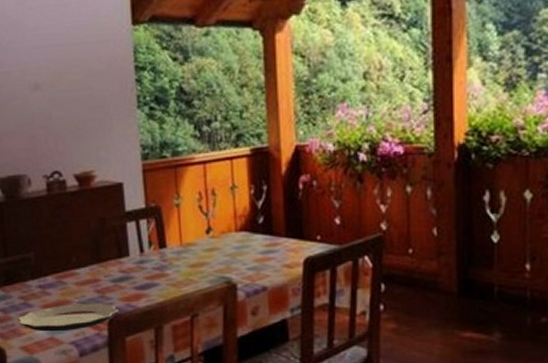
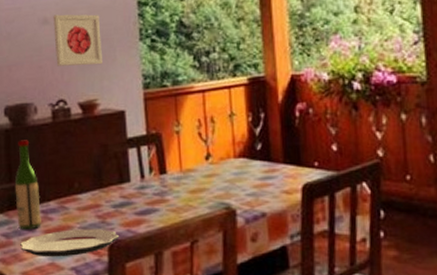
wine bottle: none [10,213,39,305] -> present [14,140,41,230]
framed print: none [45,79,98,136] -> present [53,14,102,66]

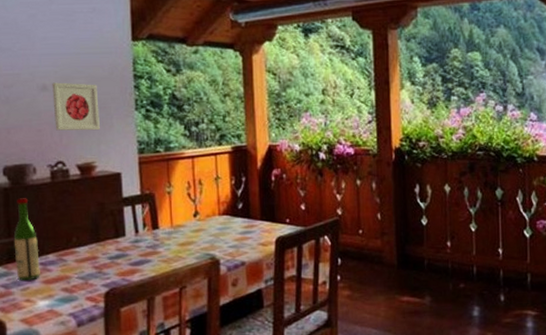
plate: present [20,229,119,257] -> none [19,278,114,305]

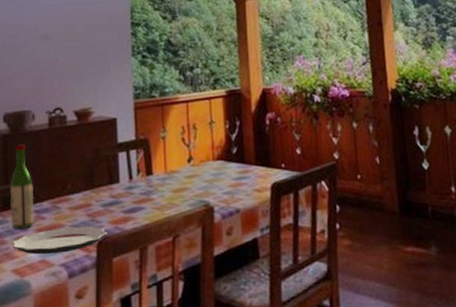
plate: none [19,278,114,305] -> present [12,226,107,255]
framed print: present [52,82,100,131] -> none [54,31,97,78]

